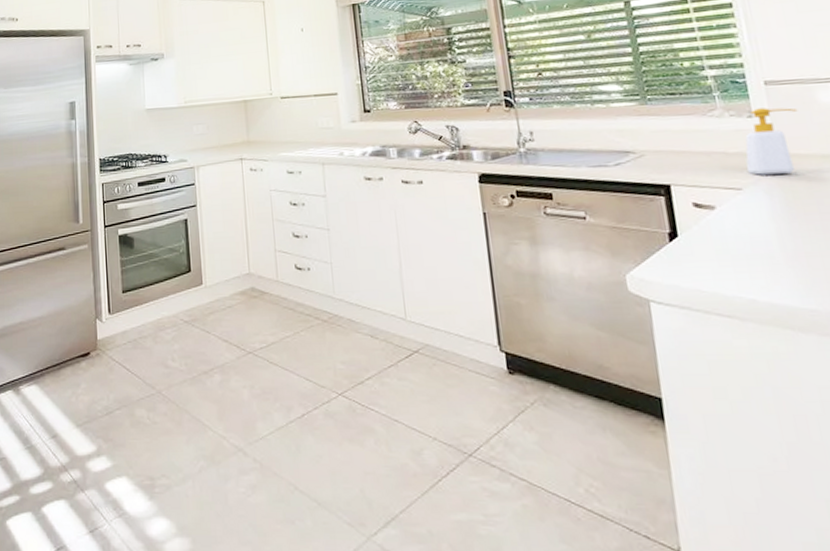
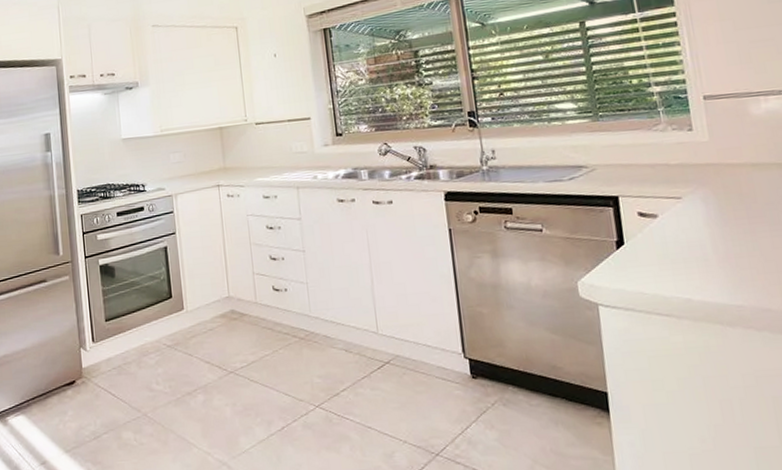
soap bottle: present [745,108,798,175] -> none [685,120,732,185]

